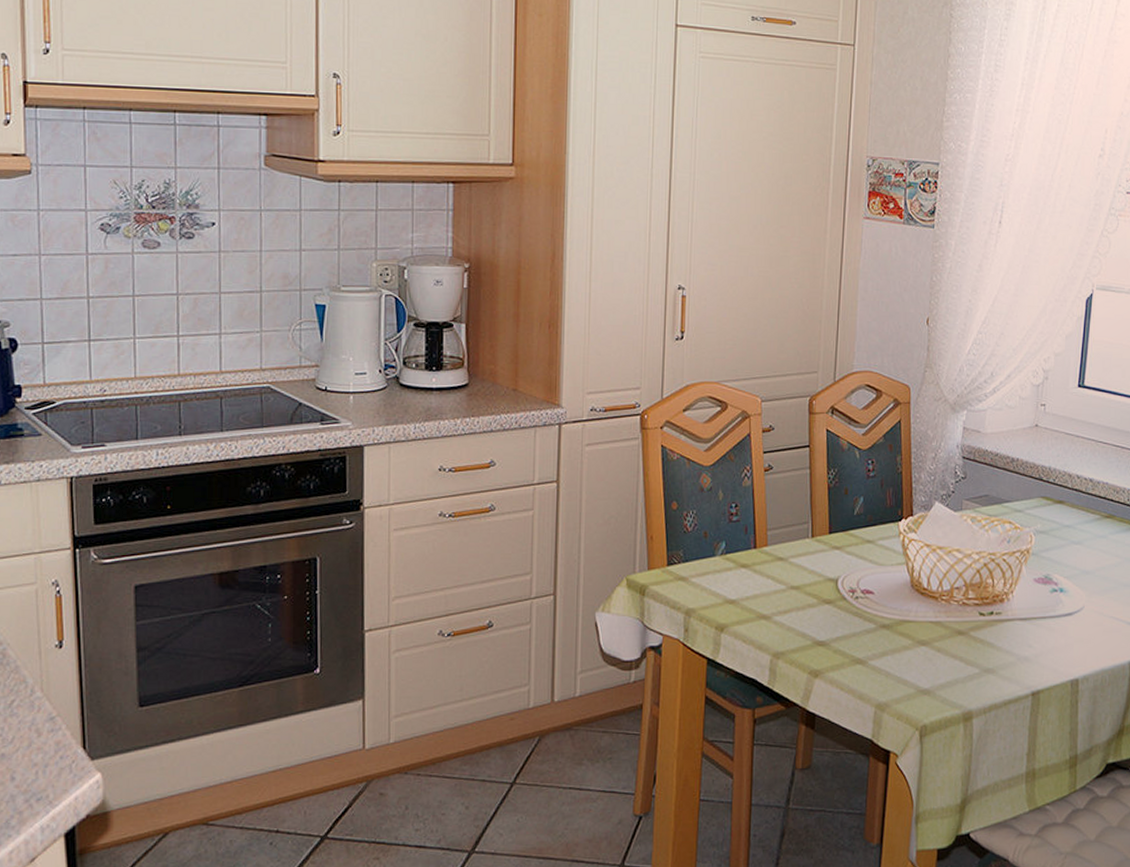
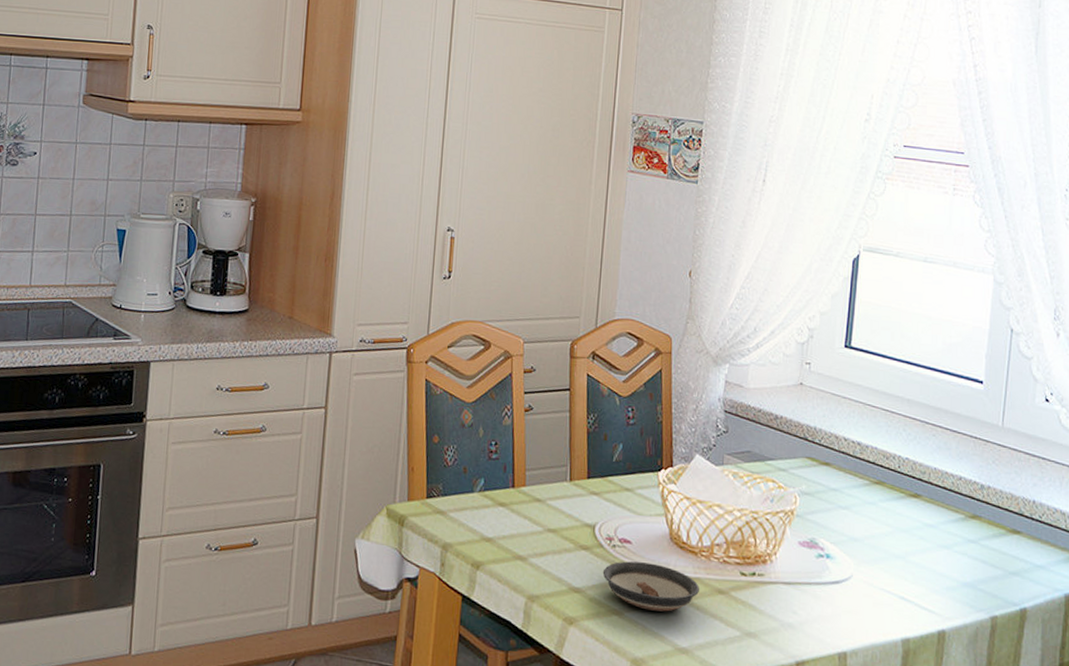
saucer: none [846,611,940,657] -> present [602,561,699,612]

